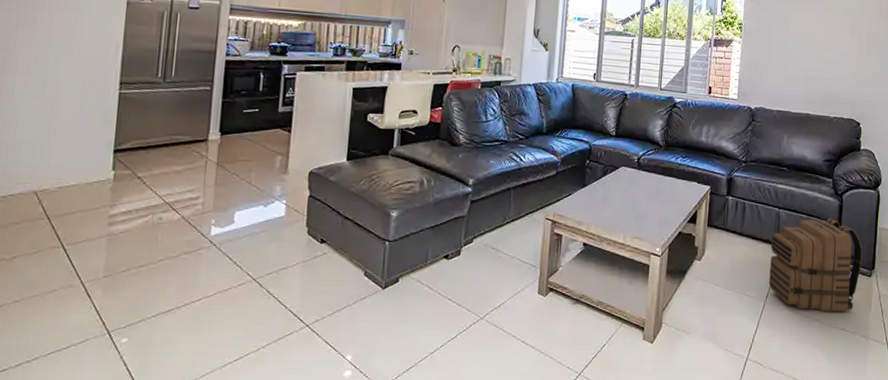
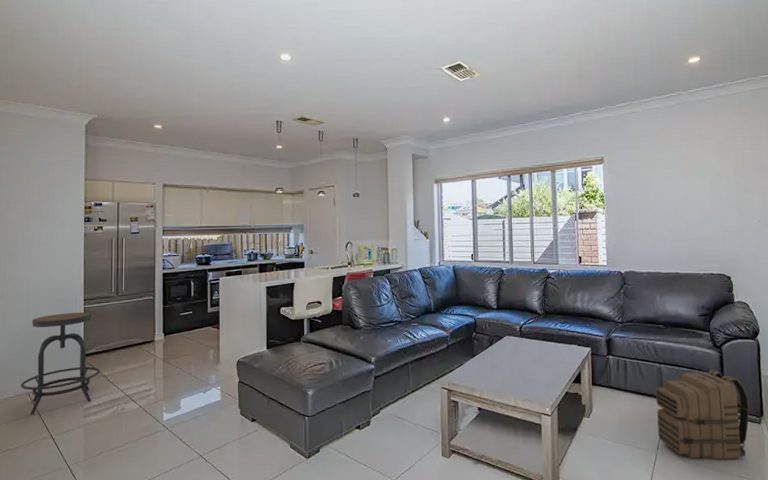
bar stool: none [25,97,134,218] -> present [20,312,100,415]

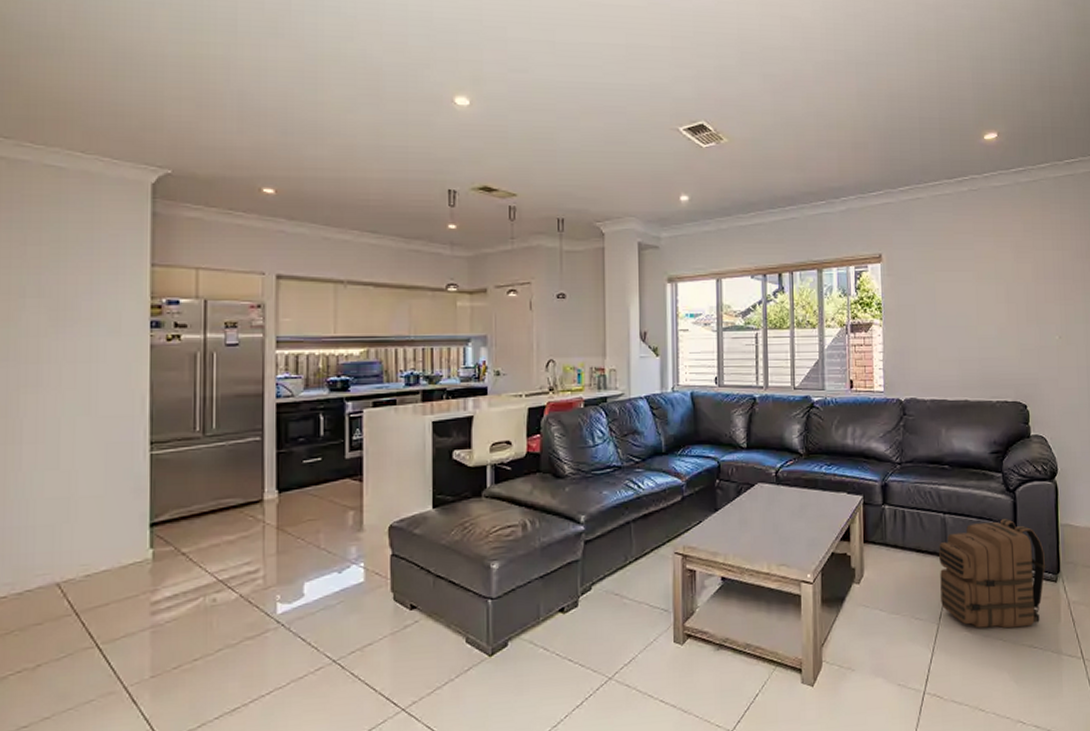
bar stool: present [20,312,100,415] -> none [44,460,176,615]

